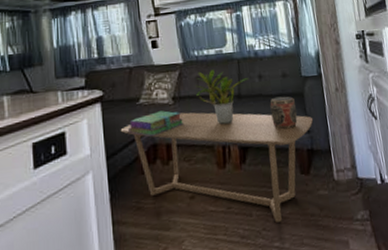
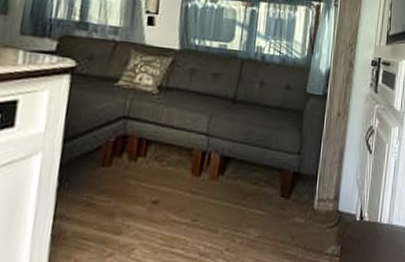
coffee table: present [120,112,314,223] -> none [87,105,307,244]
stack of books: present [128,111,183,137] -> none [97,98,165,125]
potted plant: present [195,69,249,125] -> none [186,63,249,129]
decorative container: present [270,96,297,130] -> none [263,109,293,147]

